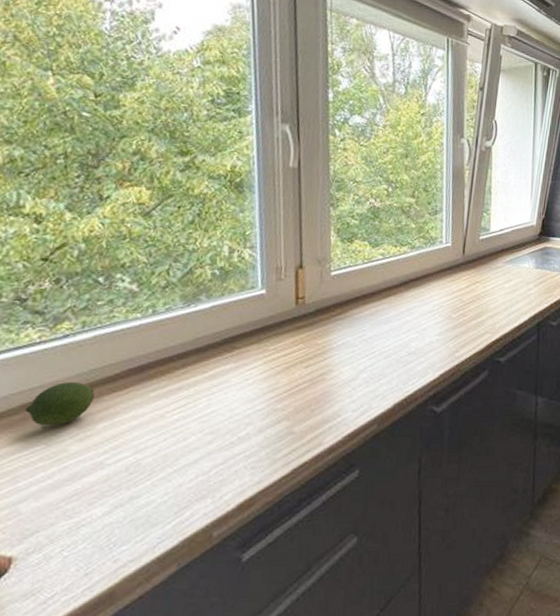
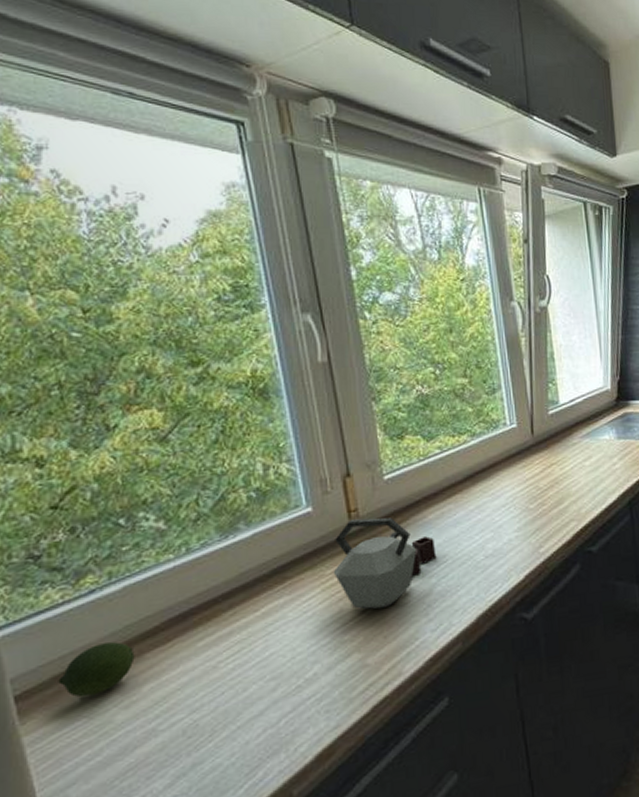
kettle: none [275,306,367,386] -> present [333,517,437,610]

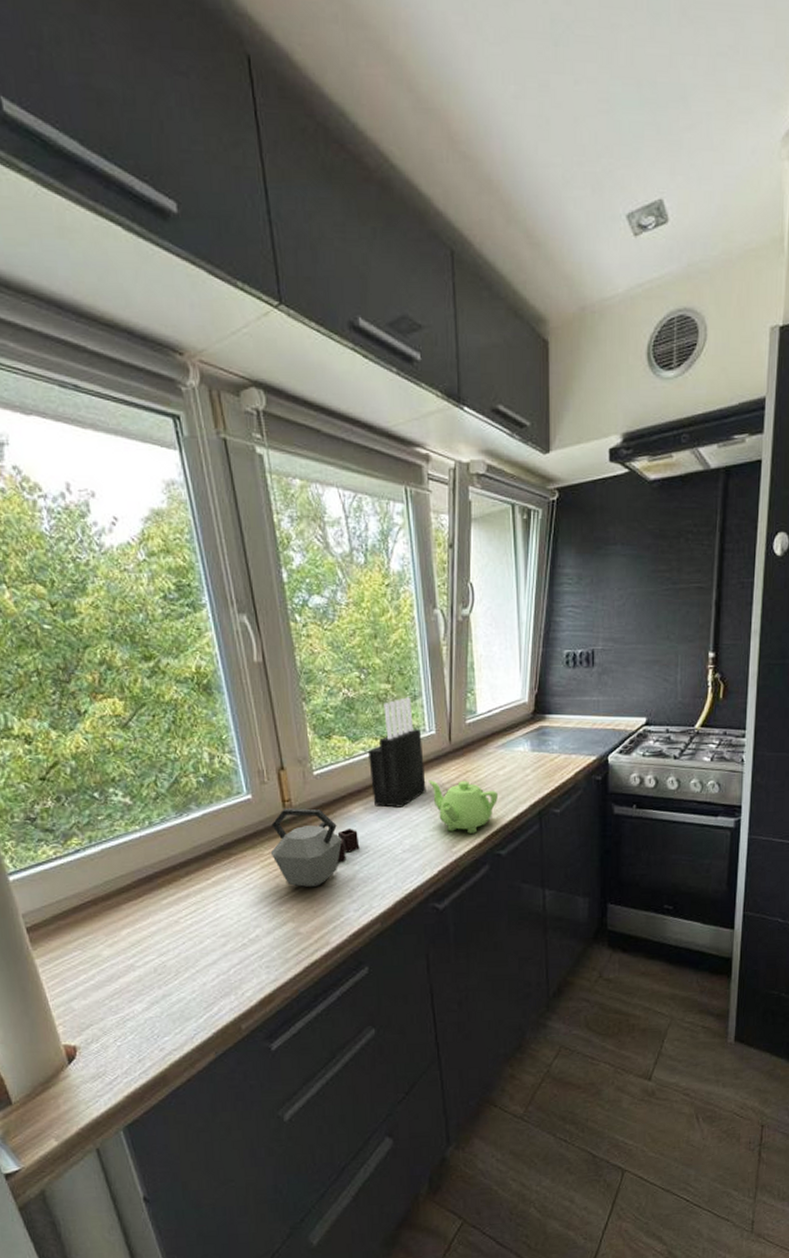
fruit: present [58,642,135,698] -> none [57,893,114,934]
knife block: none [444,390,509,509] -> present [367,697,426,808]
teapot: none [511,474,585,531] -> present [429,780,498,834]

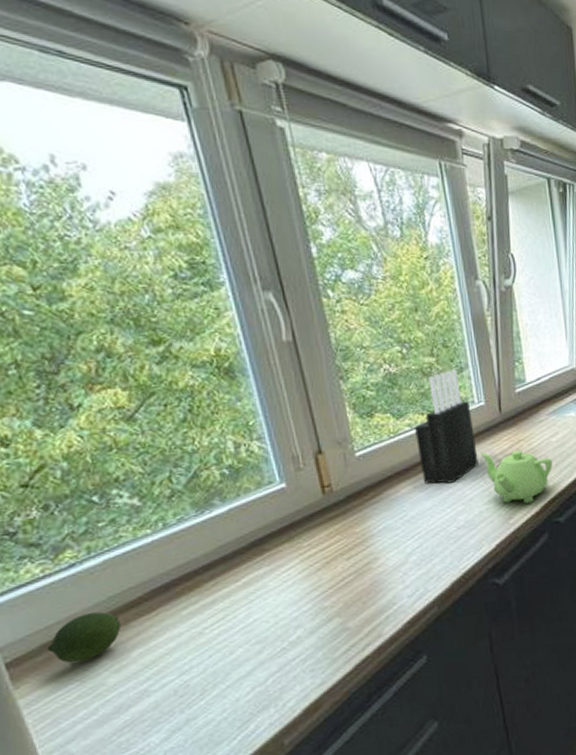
fruit: none [57,893,114,934] -> present [47,612,121,664]
kettle: present [270,808,360,888] -> none [310,492,411,578]

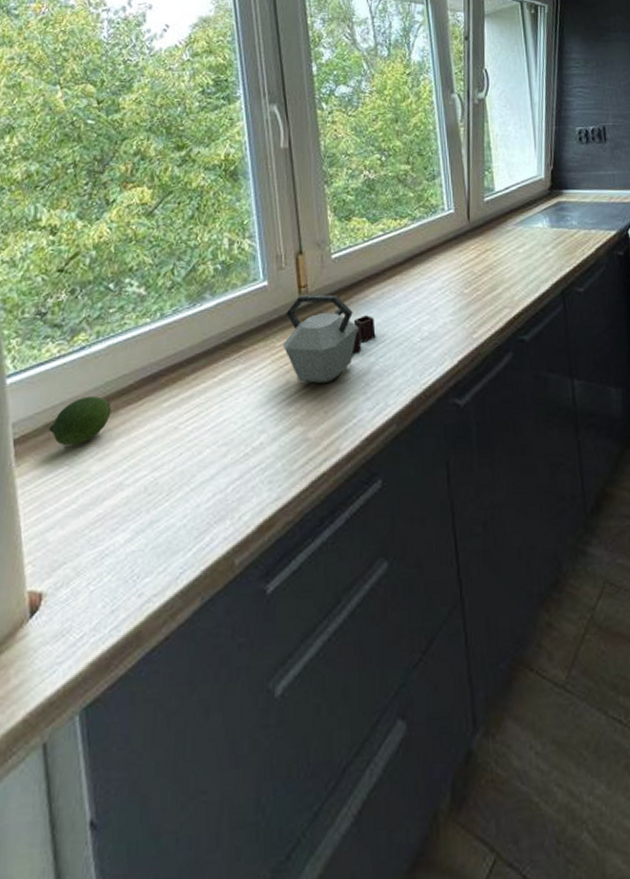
kettle: none [310,492,411,578] -> present [282,294,376,384]
knife block: present [413,369,479,484] -> none [386,177,445,291]
teapot: present [480,450,552,504] -> none [448,260,519,317]

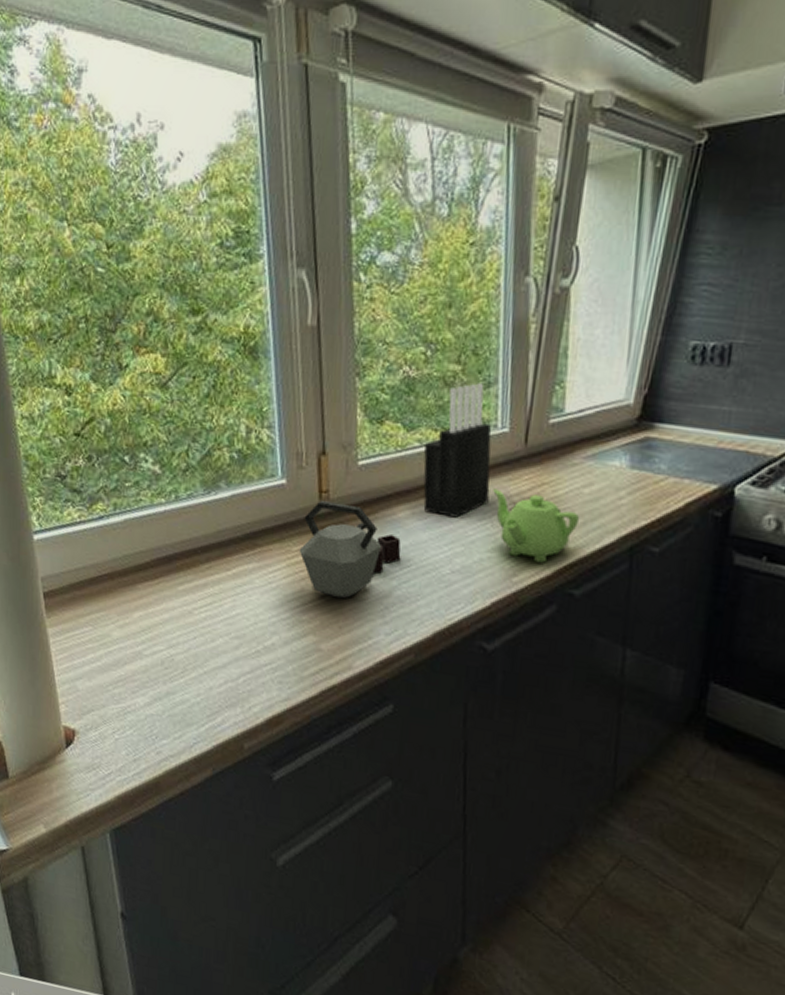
fruit: present [49,396,112,446] -> none [74,565,130,610]
knife block: none [386,177,445,291] -> present [423,383,492,518]
teapot: none [448,260,519,317] -> present [493,488,579,563]

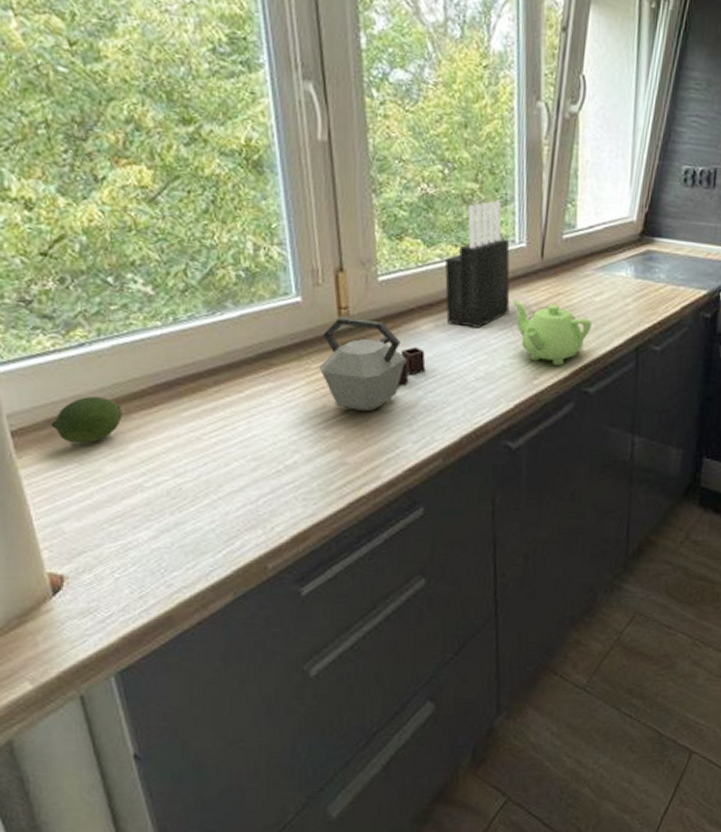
fruit: none [74,565,130,610] -> present [51,396,123,444]

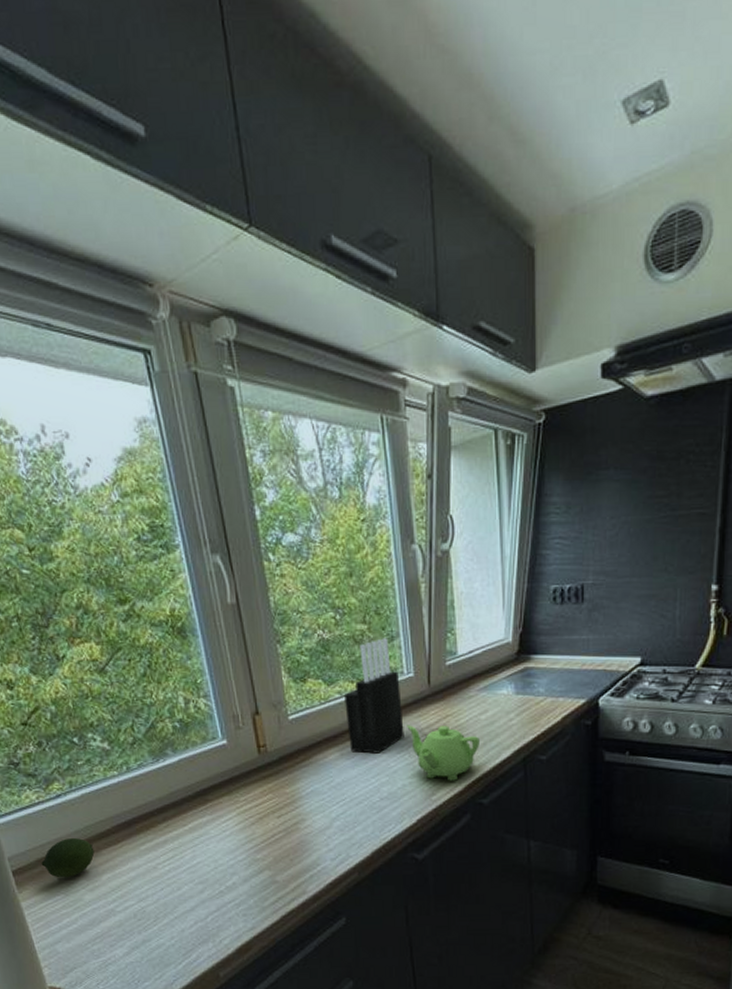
kettle: present [318,317,426,412] -> none [246,754,336,836]

